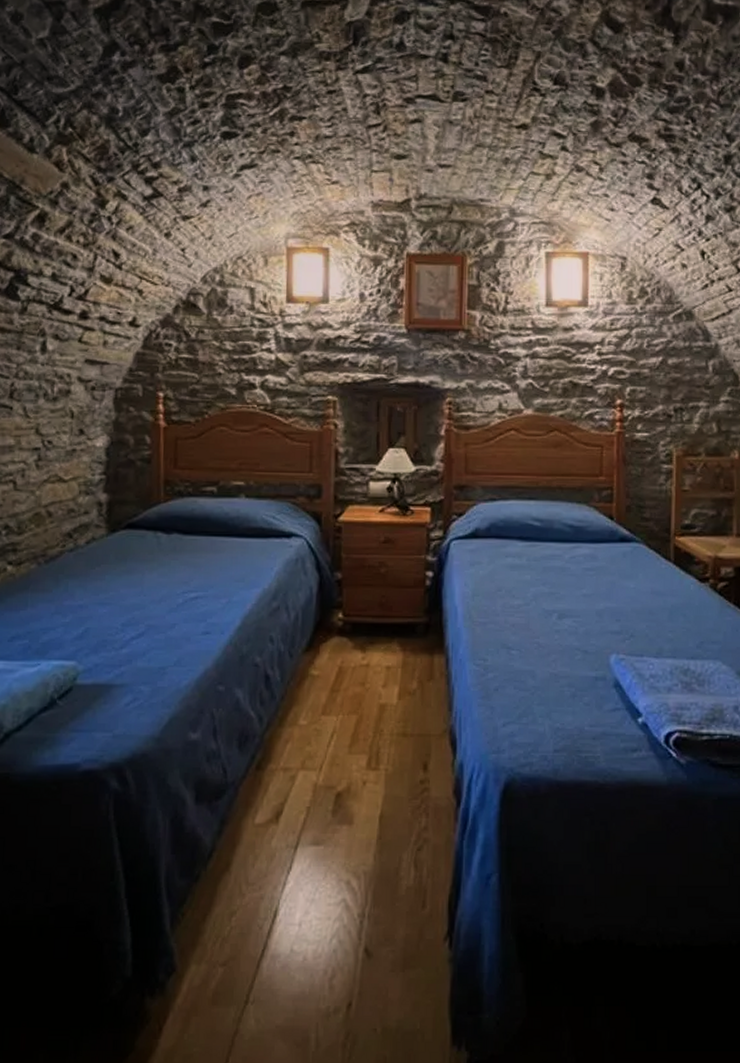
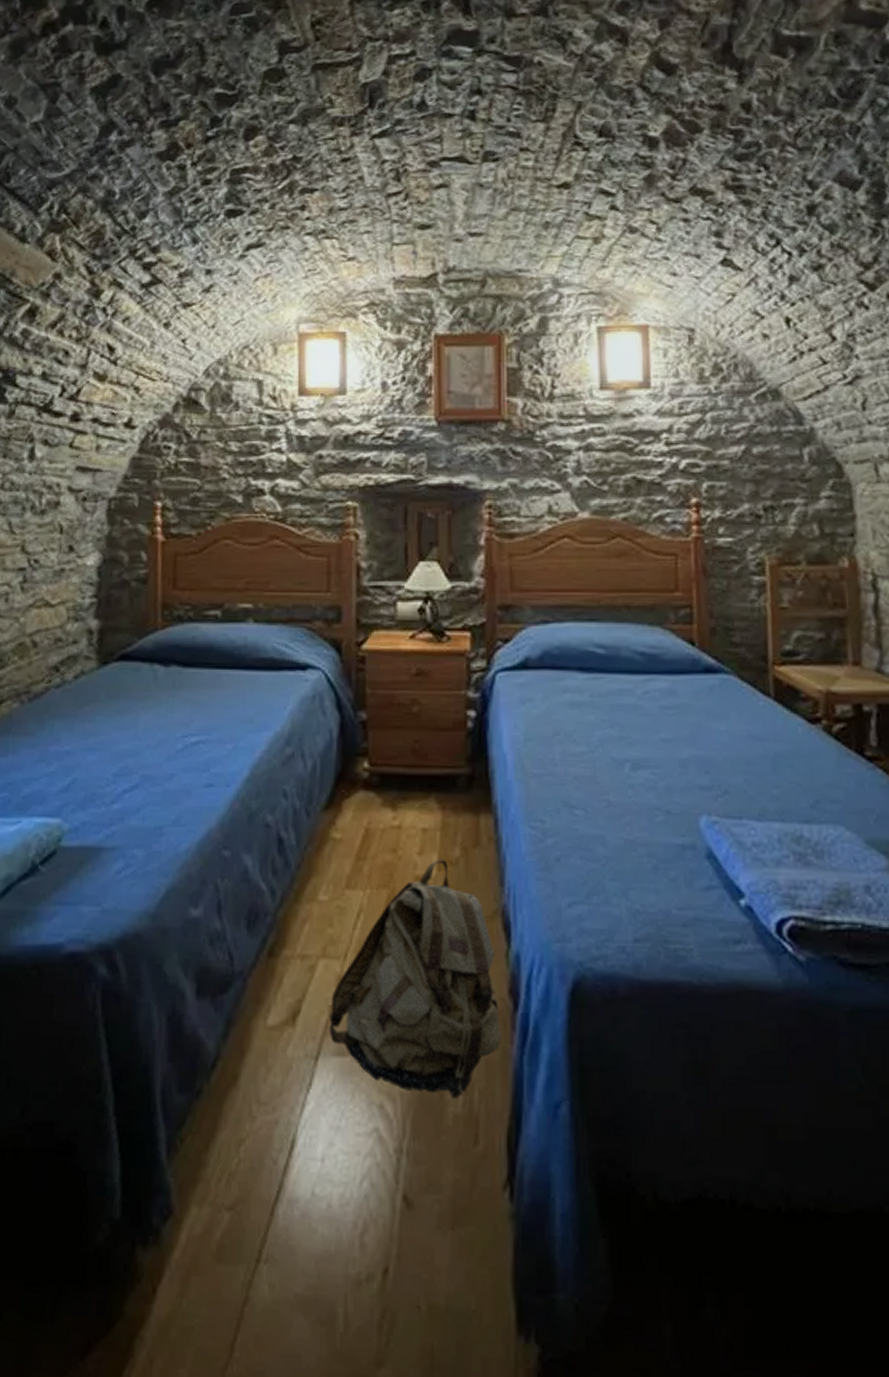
backpack: none [306,690,447,875] -> present [328,858,502,1100]

